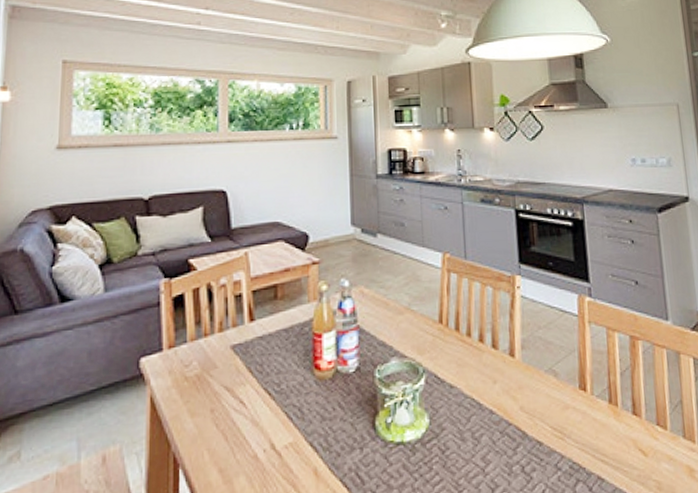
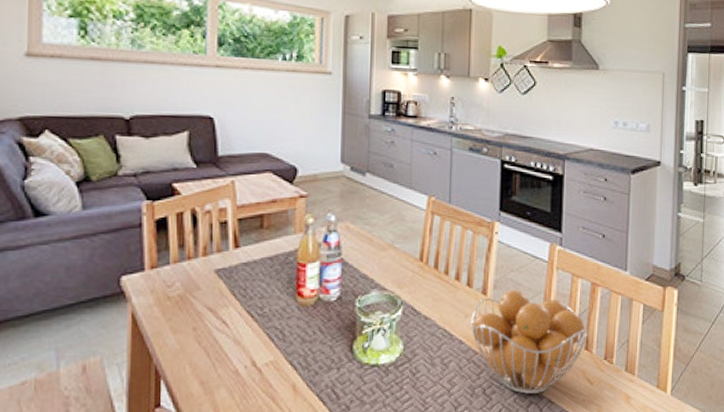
fruit basket: none [499,349,634,470] -> present [470,290,588,394]

